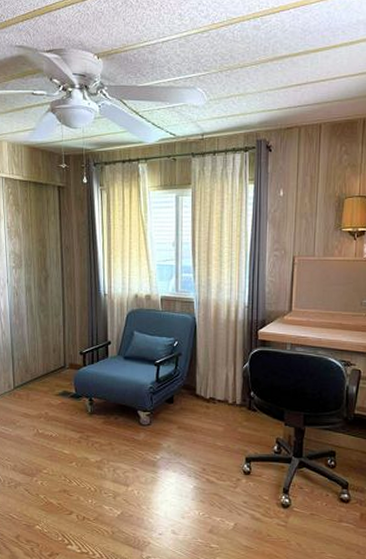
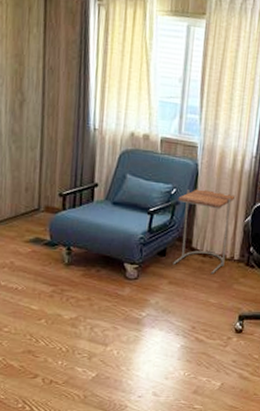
side table: none [180,339,233,419] -> present [173,189,236,275]

